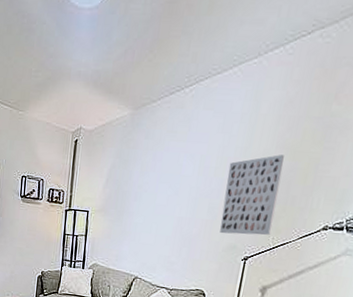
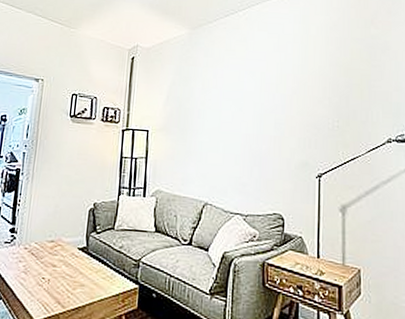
wall art: present [220,155,284,235] -> none [289,72,340,150]

